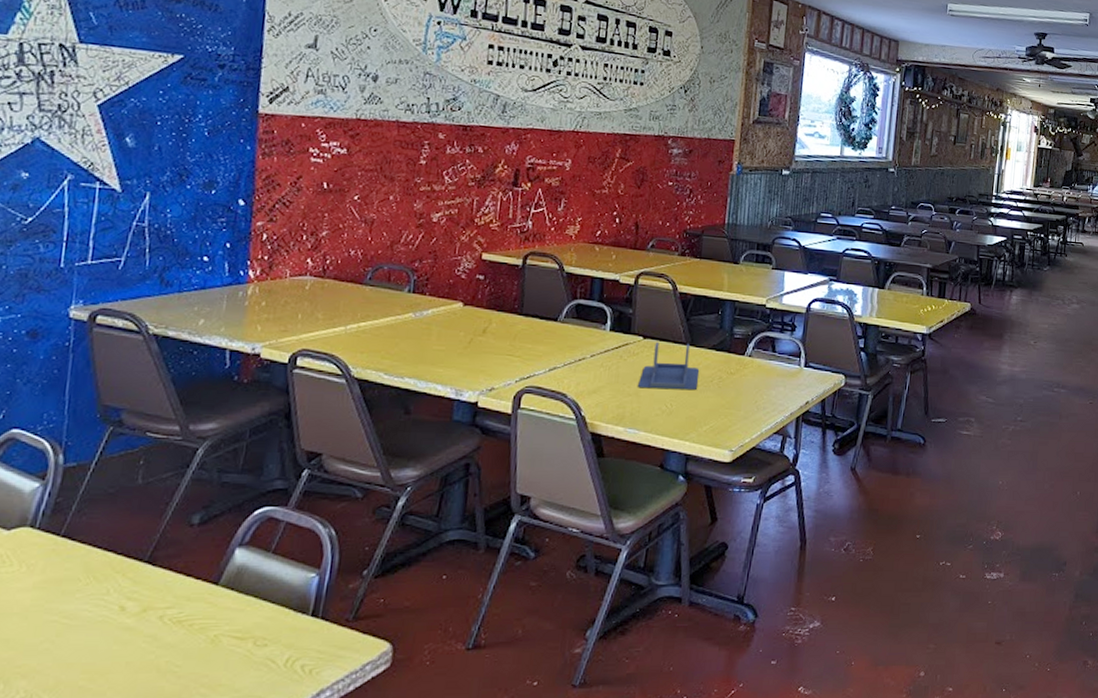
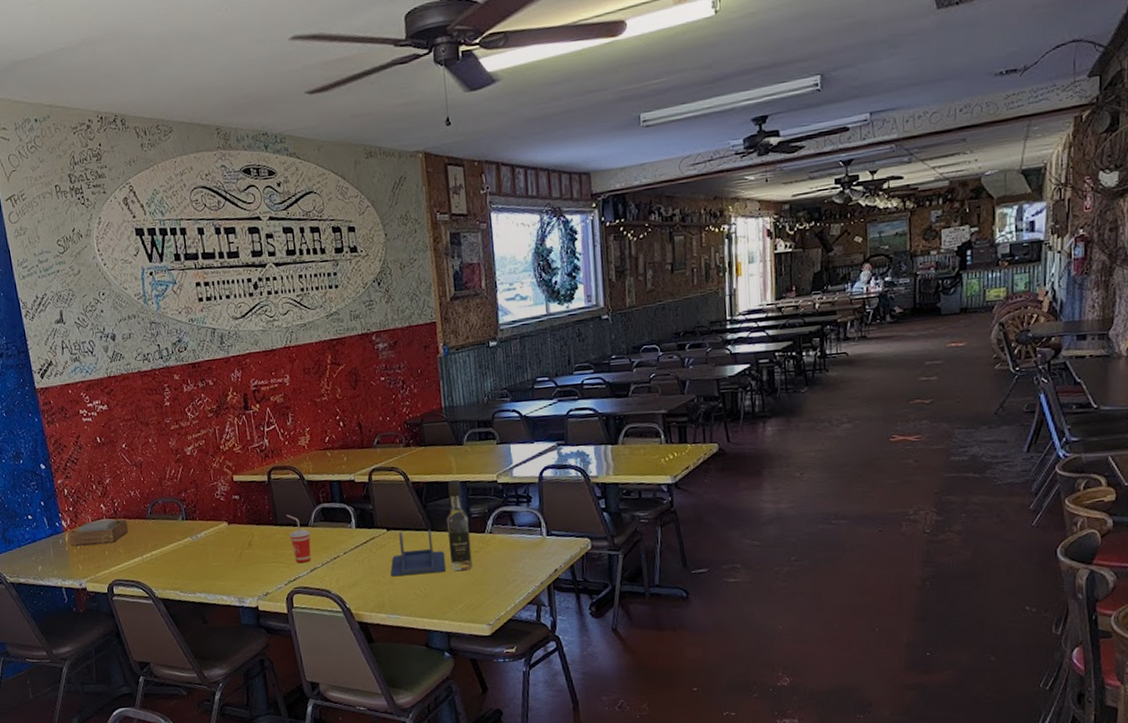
napkin holder: none [252,276,338,305] -> present [68,519,129,546]
beverage cup: none [533,305,558,361] -> present [286,515,311,563]
bottle: none [704,296,731,392] -> present [446,479,473,572]

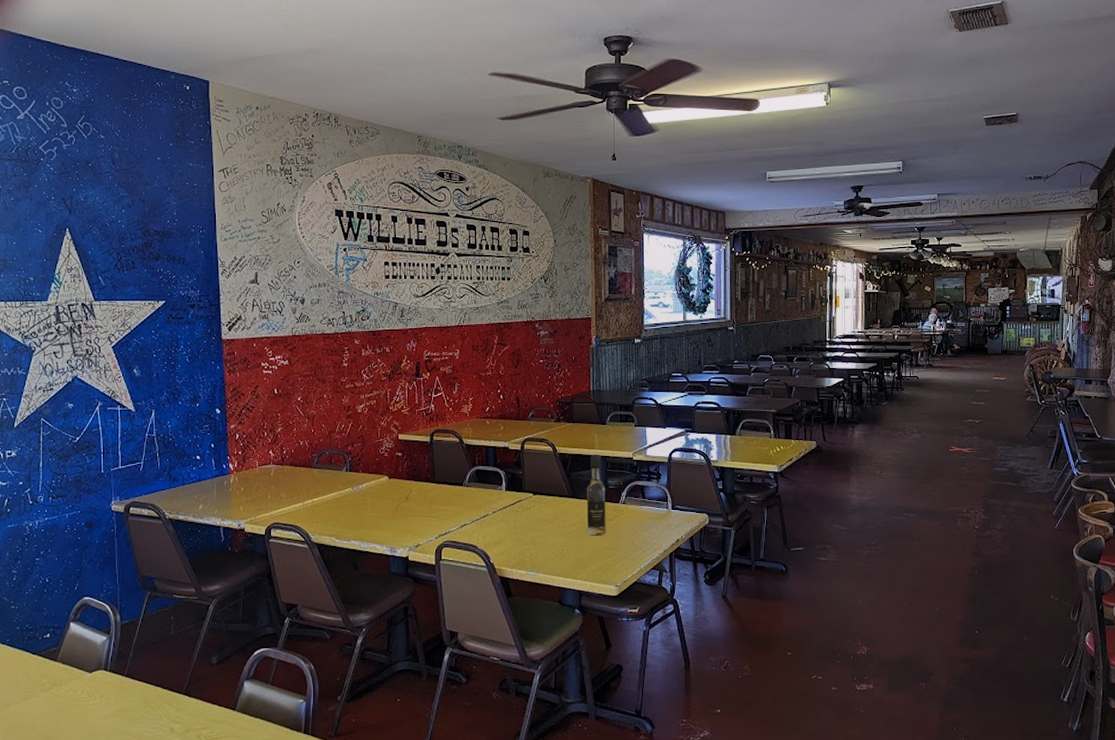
napkin holder: present [68,519,129,546] -> none [234,465,293,488]
beverage cup: present [286,515,311,563] -> none [443,474,464,519]
napkin holder: present [391,529,445,577] -> none [533,496,582,537]

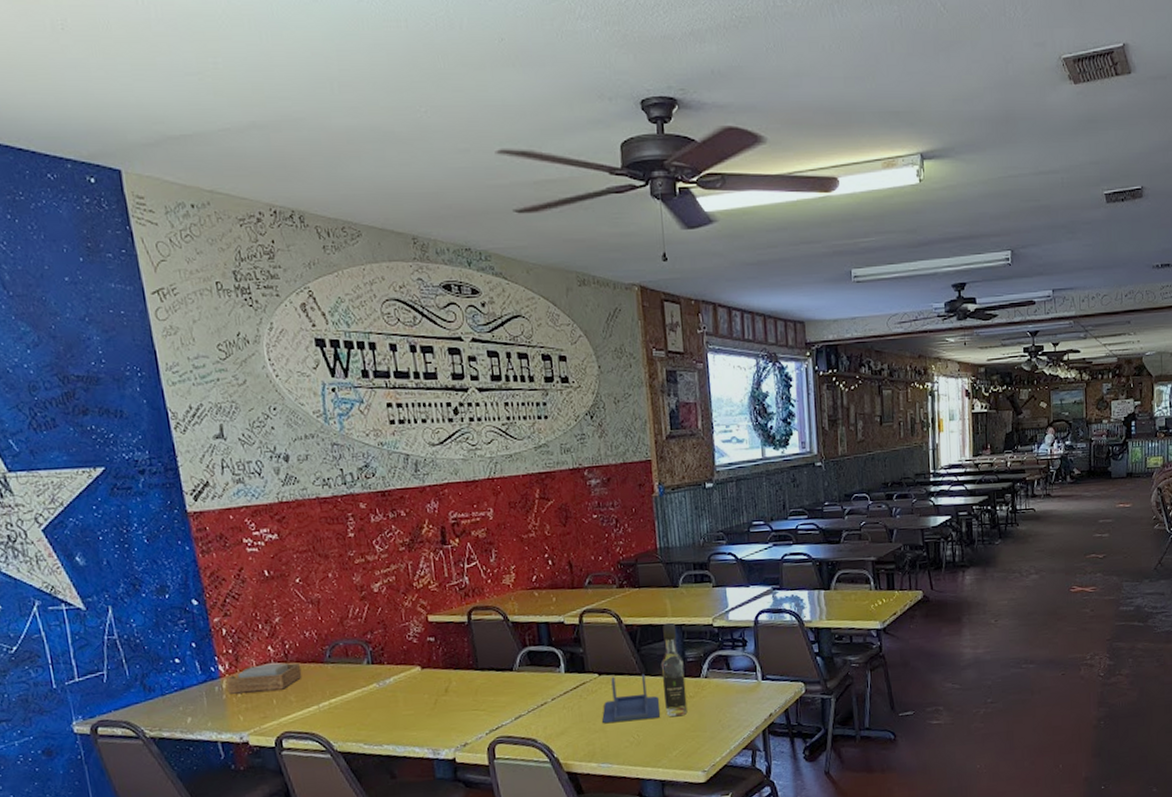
napkin holder: none [234,465,293,488] -> present [226,663,302,694]
napkin holder: none [533,496,582,537] -> present [602,673,660,724]

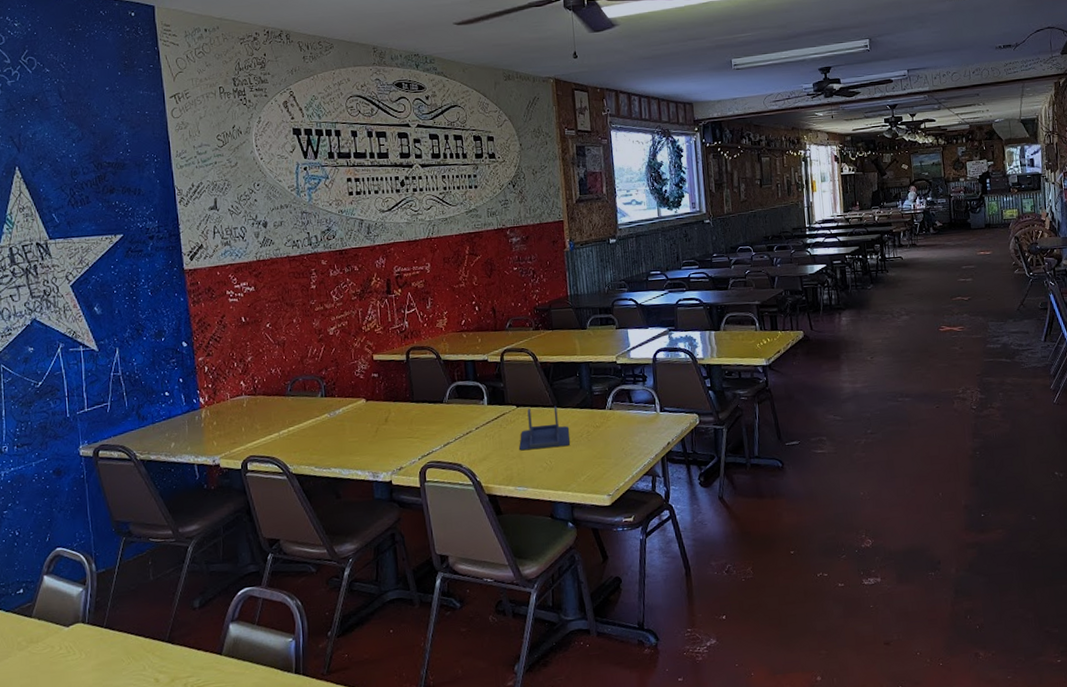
napkin holder: present [226,663,302,694] -> none [205,395,267,423]
bottle: present [660,622,688,717] -> none [571,360,595,445]

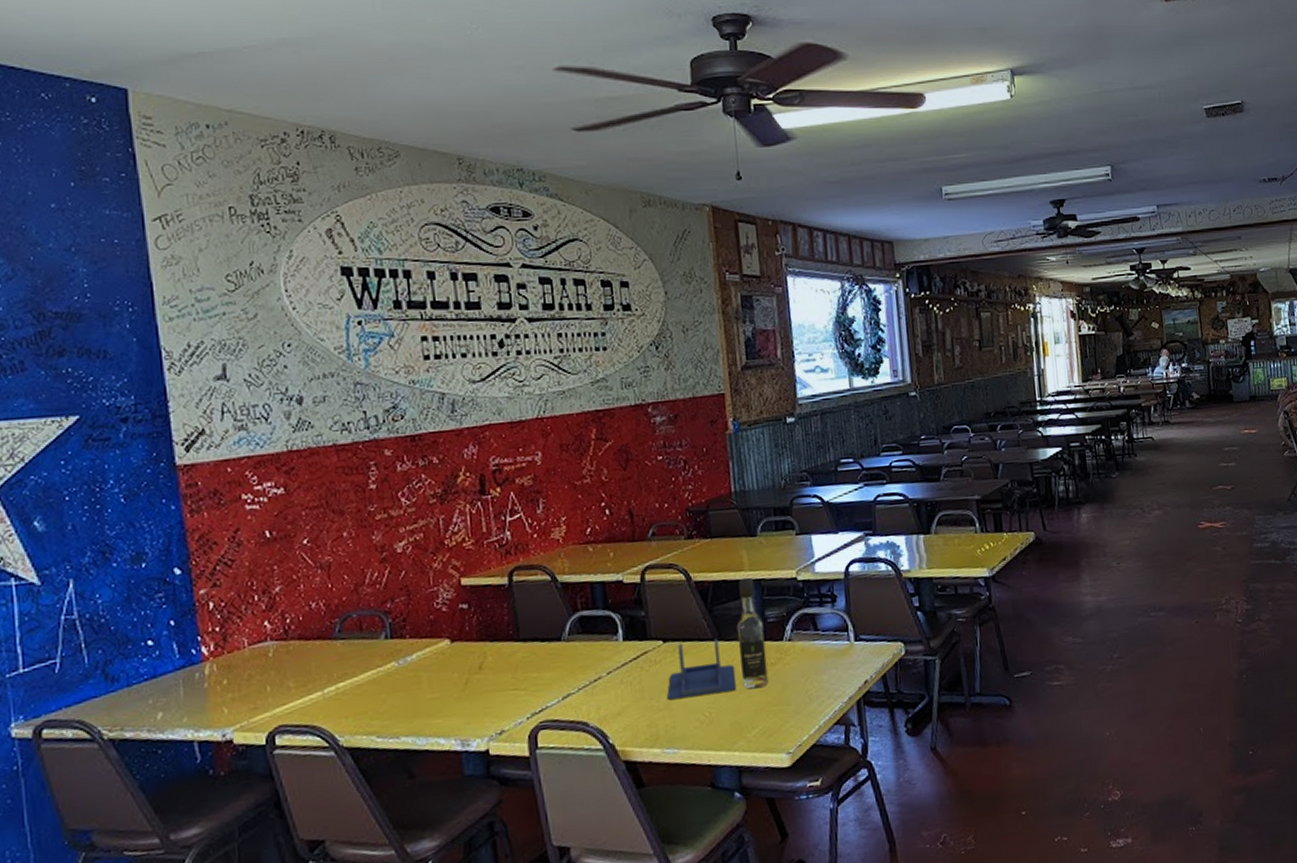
bottle: none [571,360,595,445] -> present [736,577,769,689]

